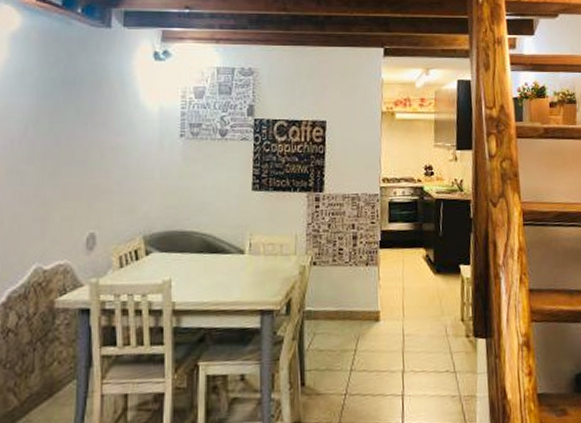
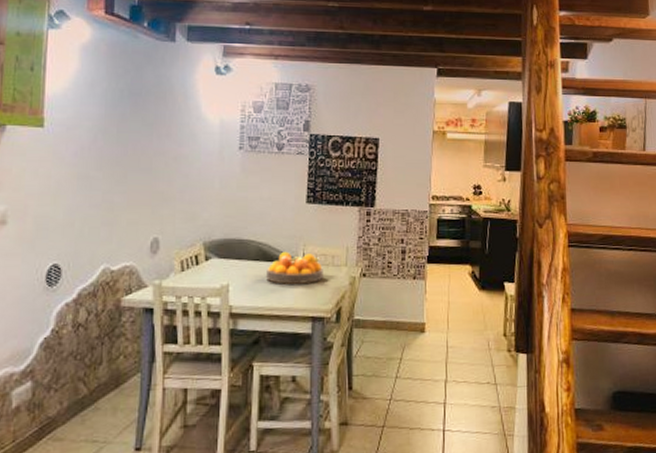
fruit bowl: none [211,242,271,277] -> present [266,251,323,284]

